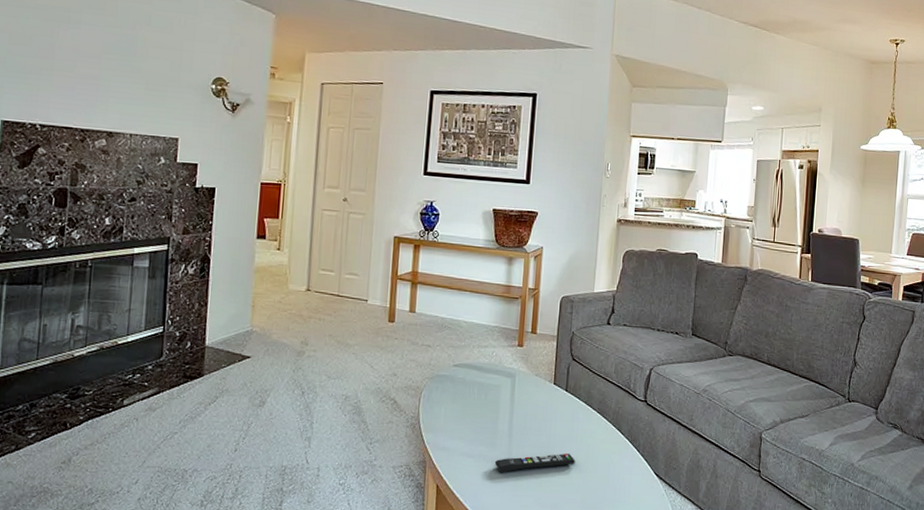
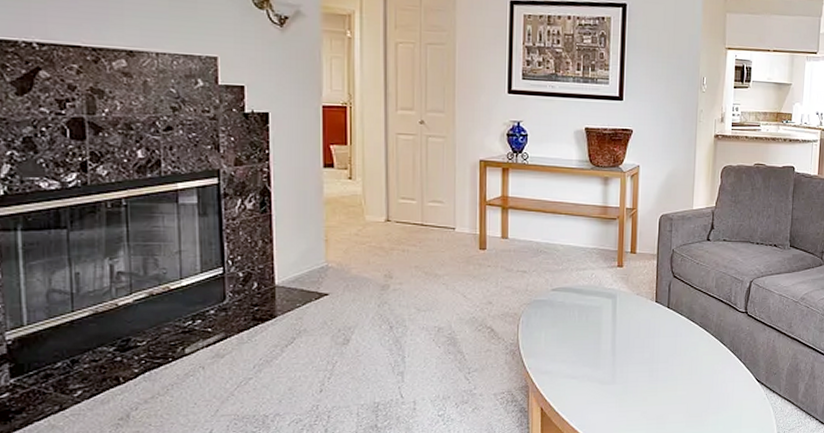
remote control: present [494,453,575,473] -> none [599,368,679,392]

